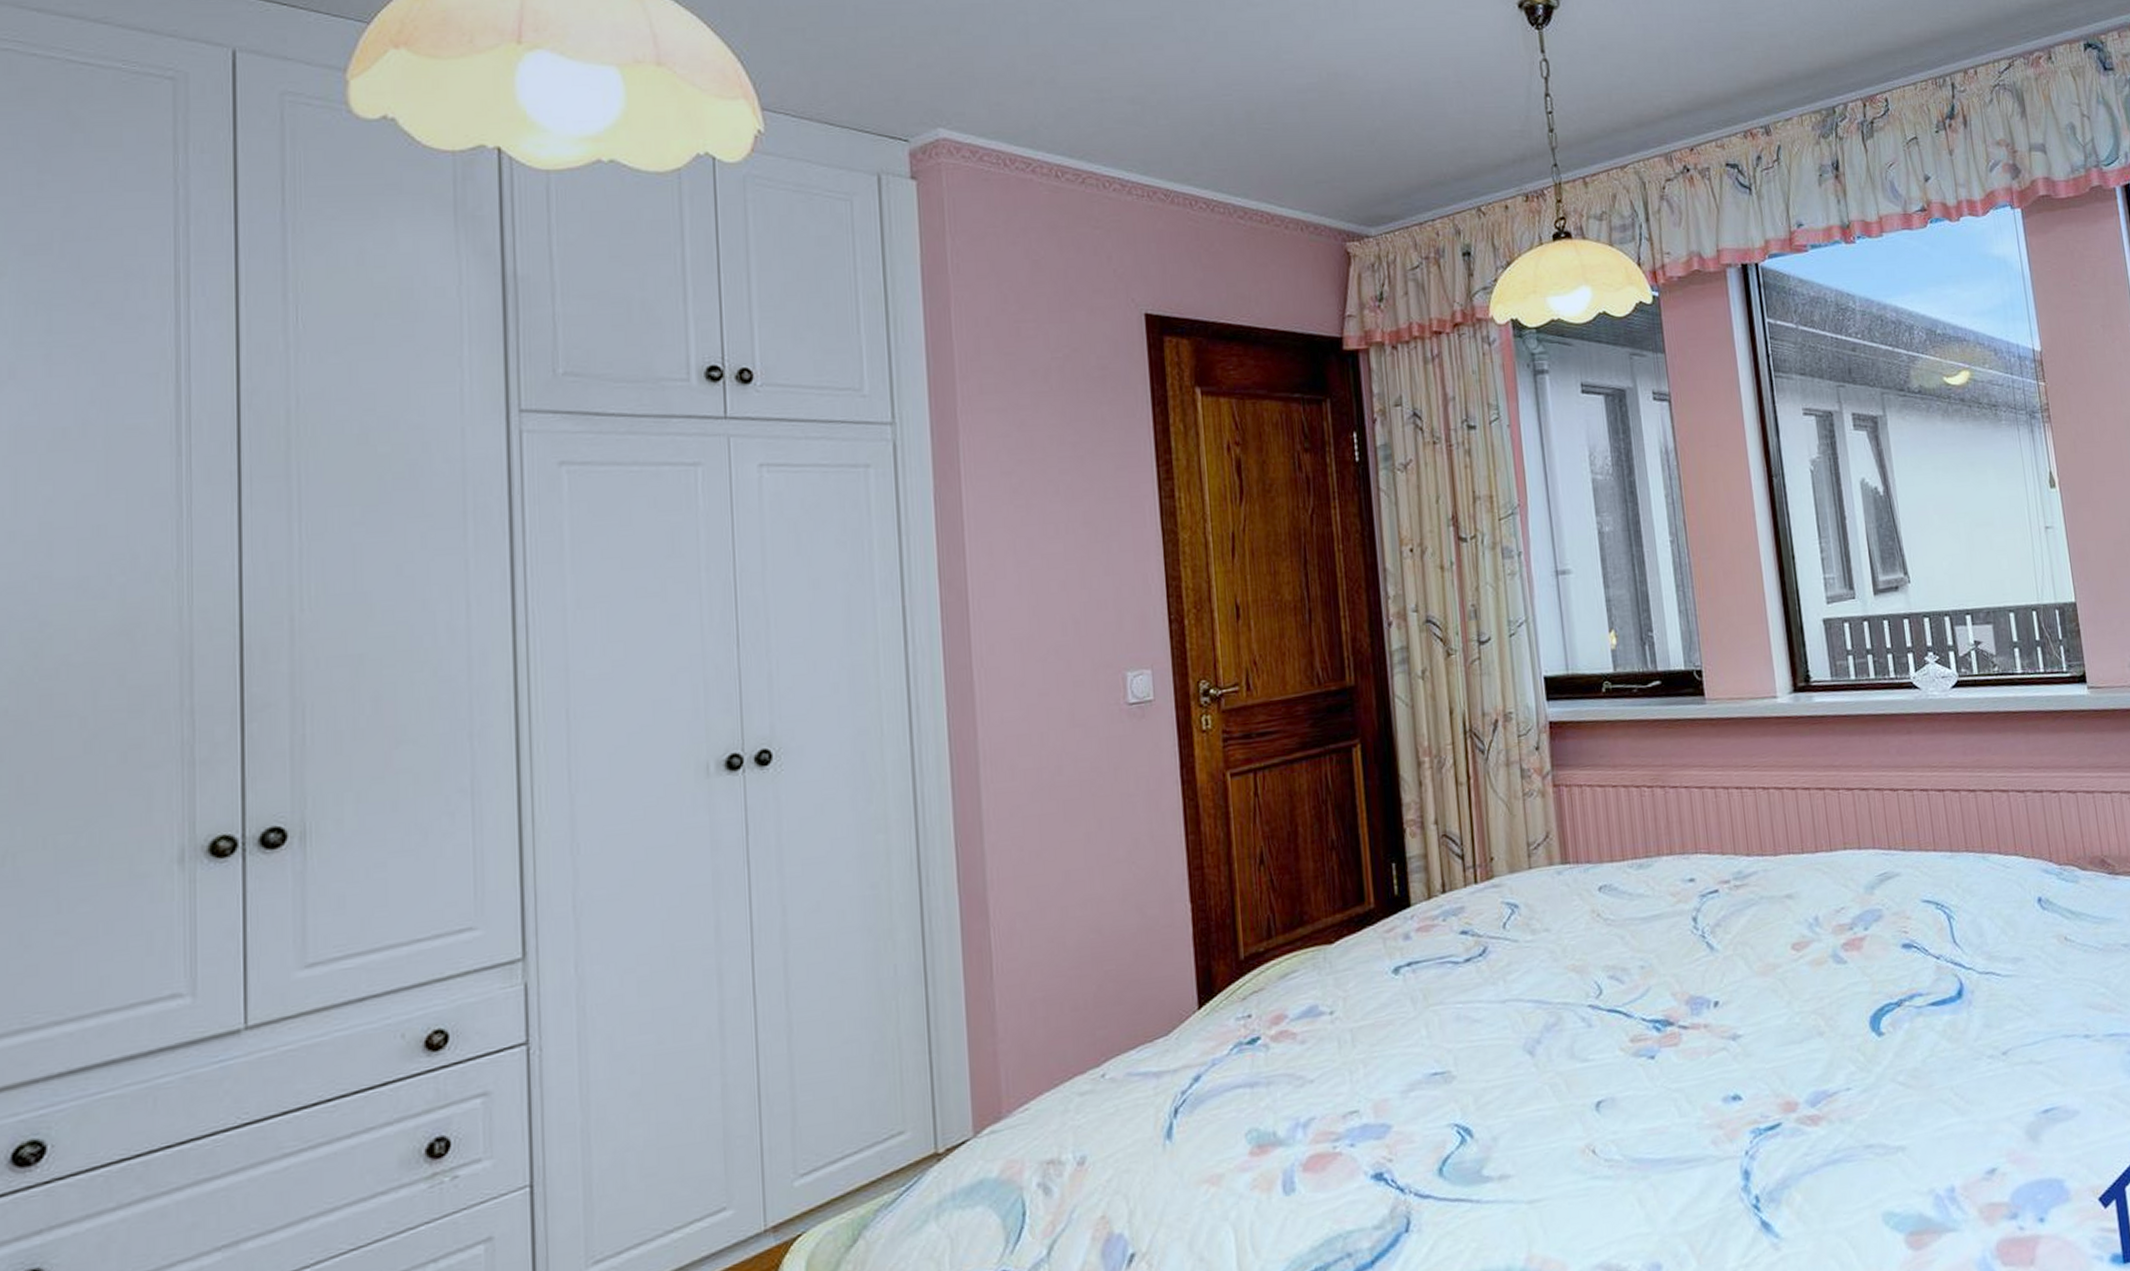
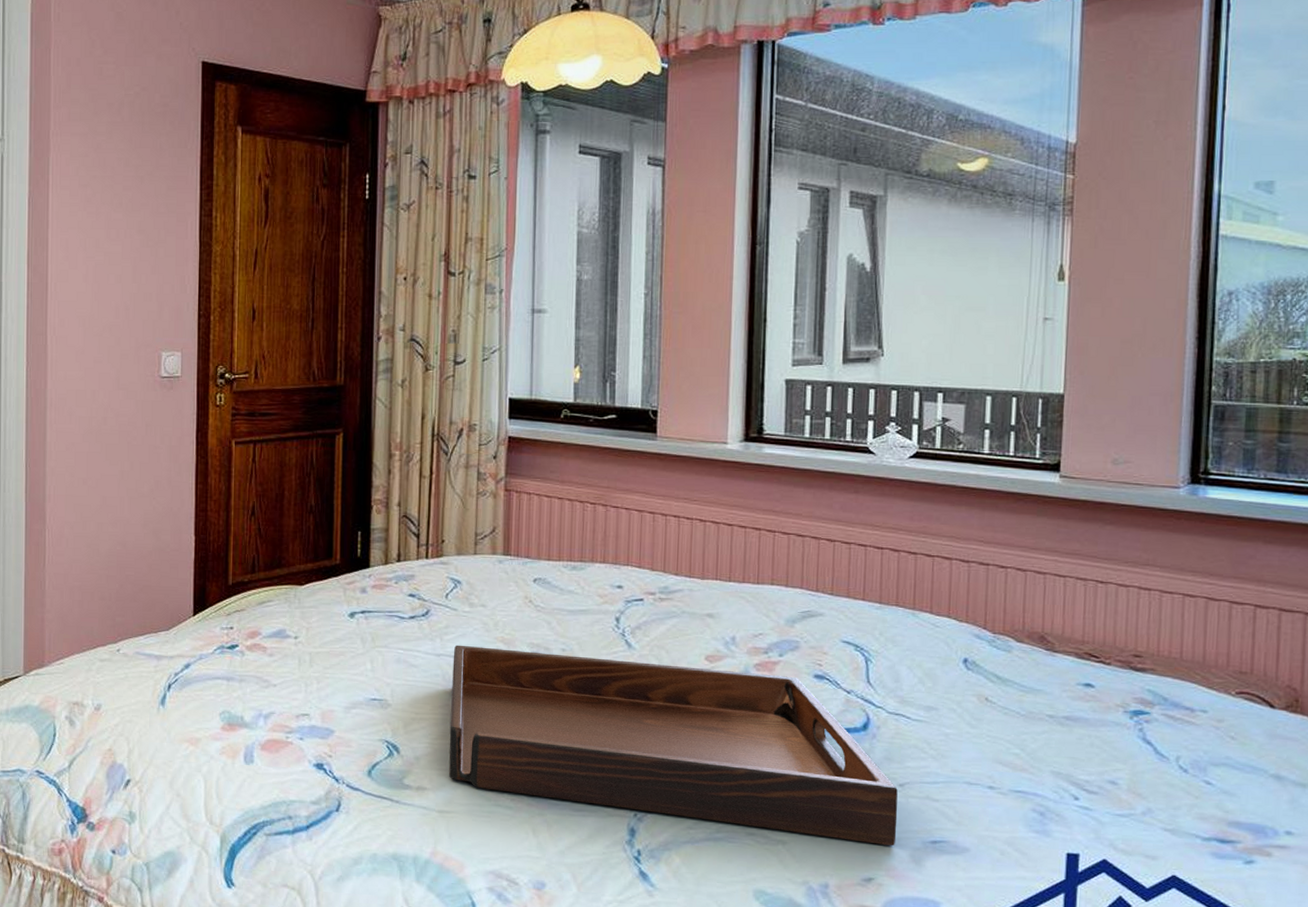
serving tray: none [1520,951,2010,1161] -> present [449,645,898,845]

